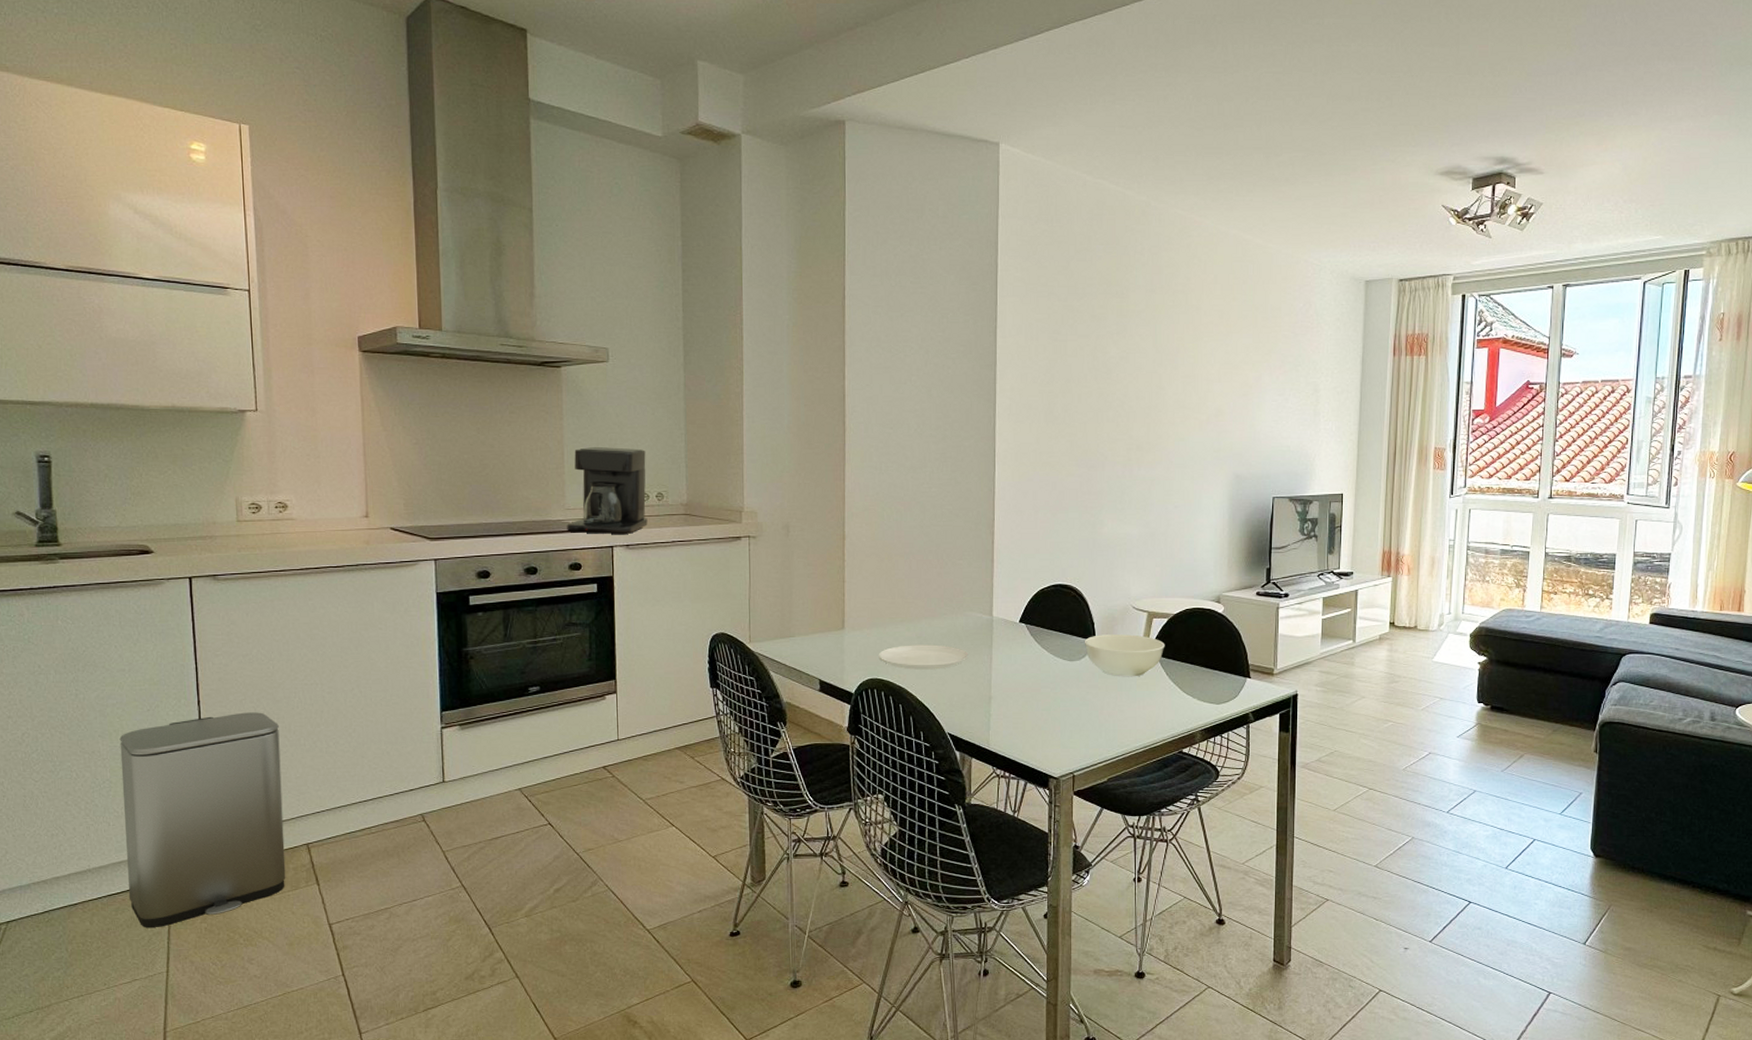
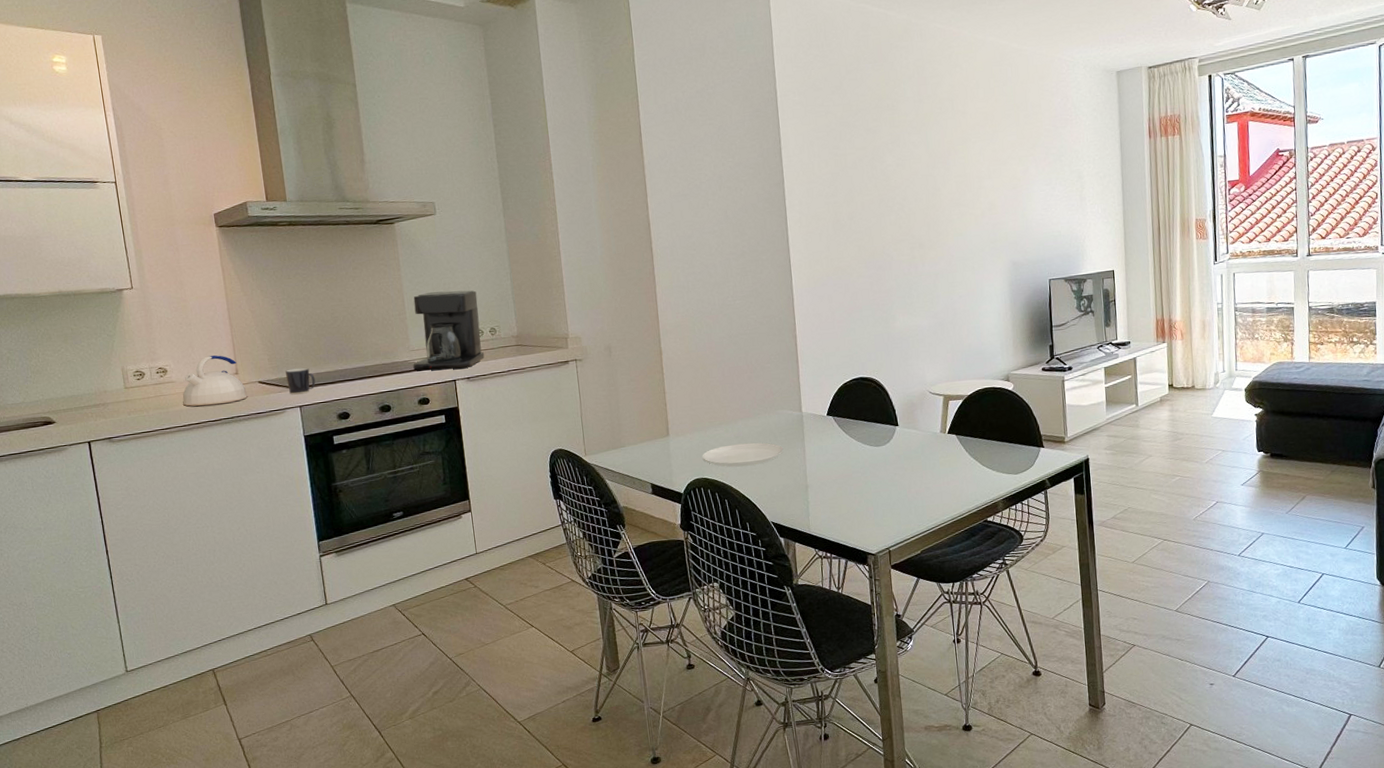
pedal bin: present [119,712,286,927] -> none [42,556,197,755]
kettle: none [302,493,377,551] -> present [182,355,248,408]
mug: none [421,517,455,546] -> present [284,367,316,395]
bowl: present [1084,634,1165,677] -> none [887,417,963,458]

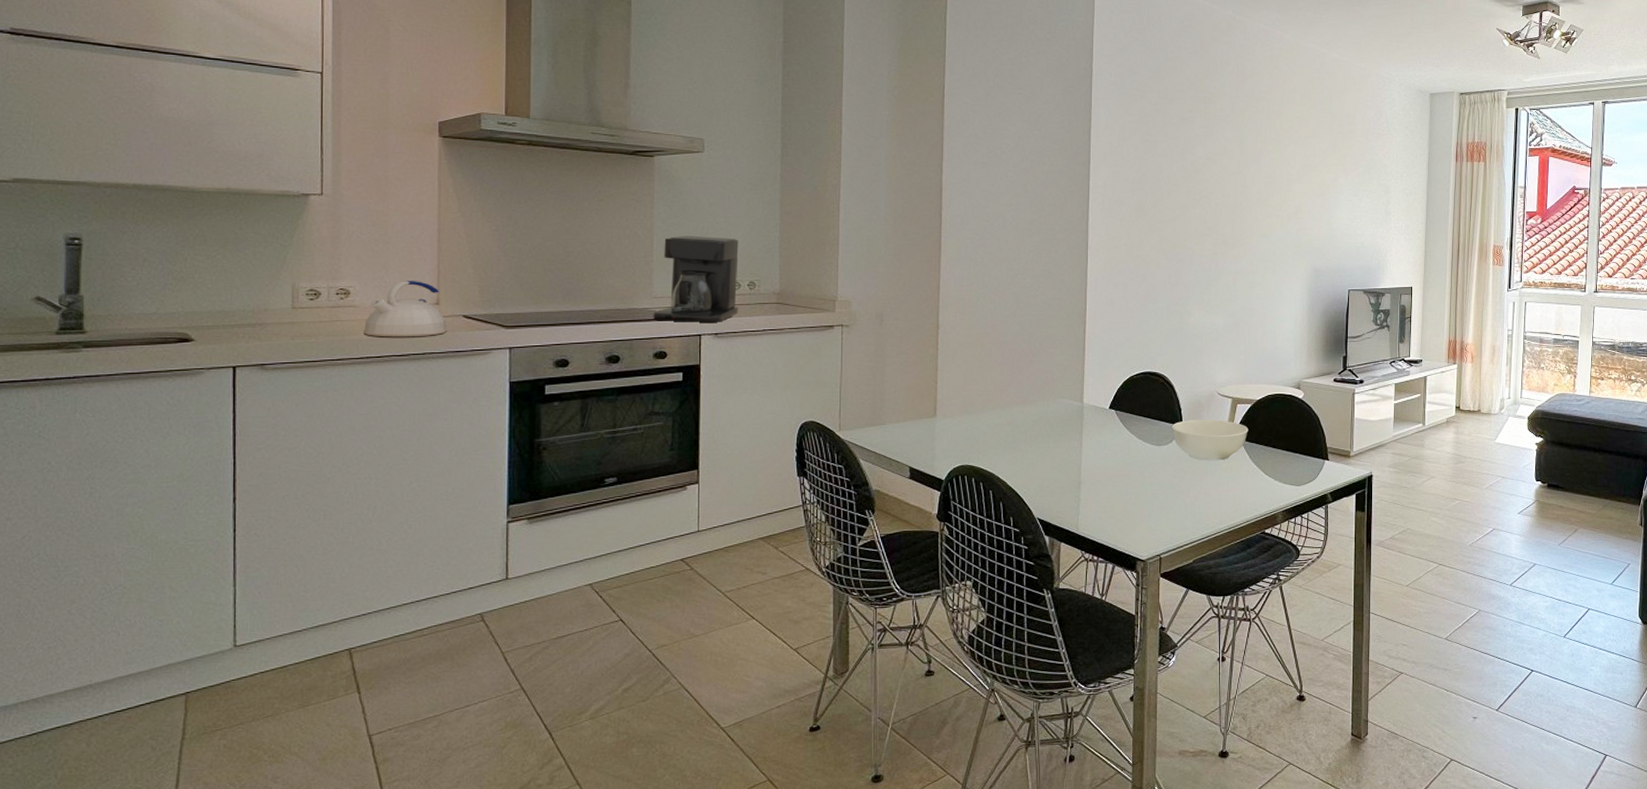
mug: present [284,367,316,395] -> none [497,304,533,334]
plate: present [702,442,784,468] -> none [969,431,1059,456]
bowl: none [887,417,963,458] -> present [1171,420,1249,461]

